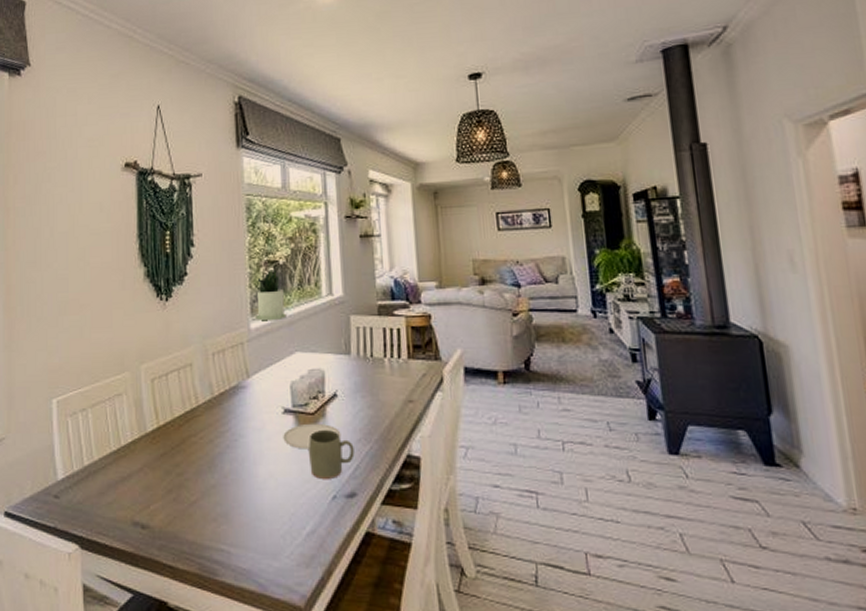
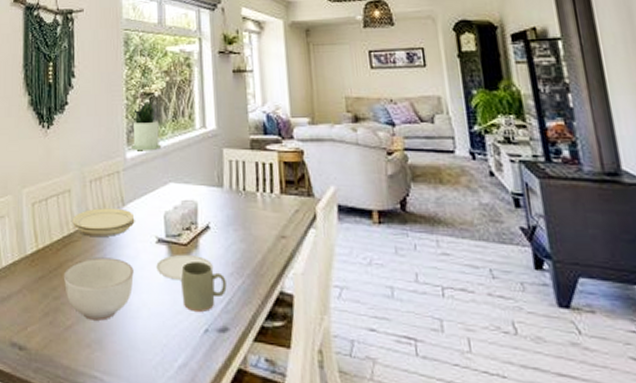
bowl: none [186,430,260,494] -> present [63,257,134,321]
plate: none [194,380,261,411] -> present [72,208,135,238]

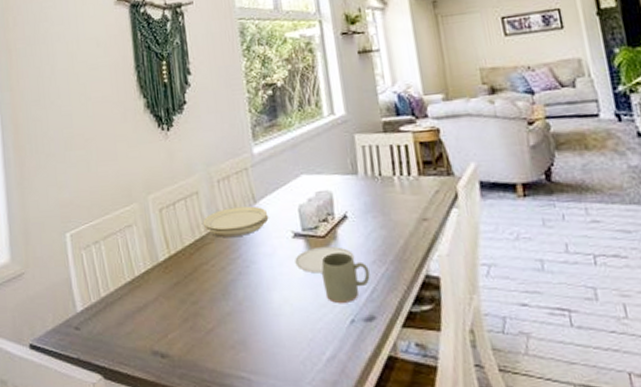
bowl: present [63,257,134,321] -> none [199,257,273,321]
planter: present [130,101,162,151] -> none [256,92,290,146]

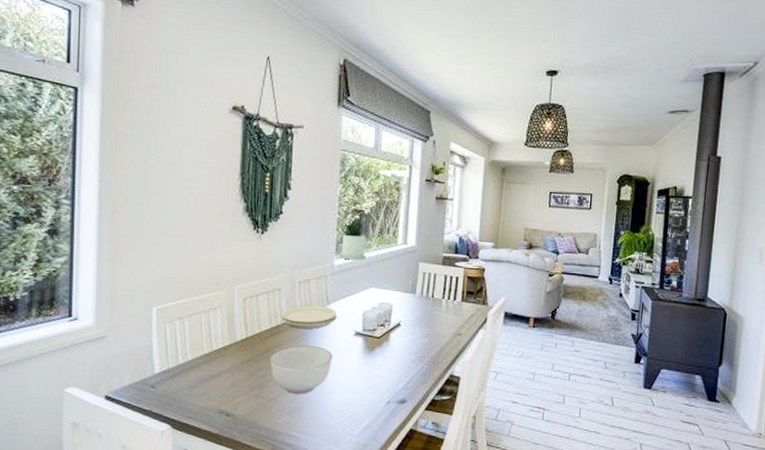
bowl: none [199,257,273,321] -> present [269,345,333,394]
planter: none [256,92,290,146] -> present [338,217,367,261]
plate: present [295,246,355,274] -> none [352,344,400,365]
mug: present [321,253,370,303] -> none [371,351,409,388]

